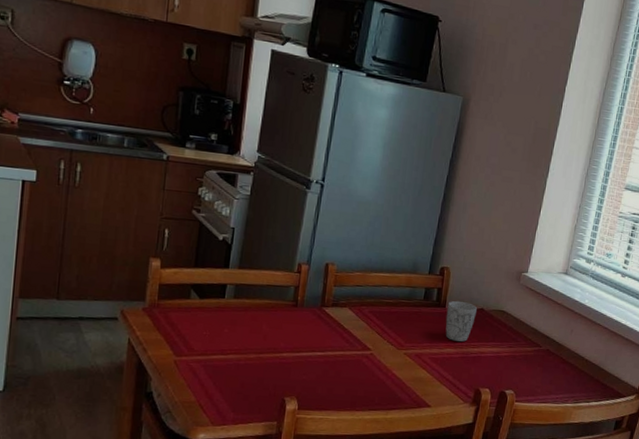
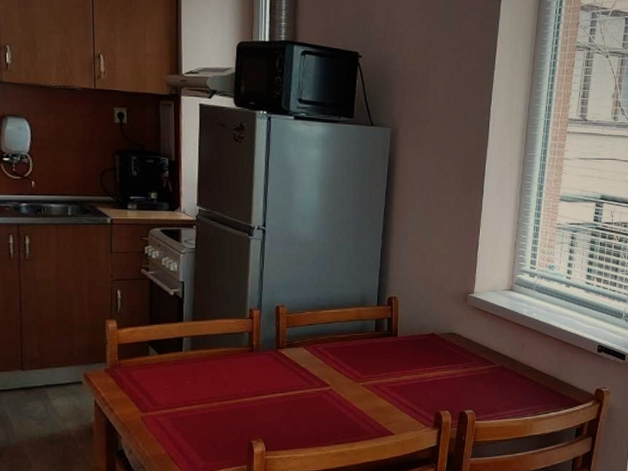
mug: present [445,300,477,342] -> none [399,328,428,368]

